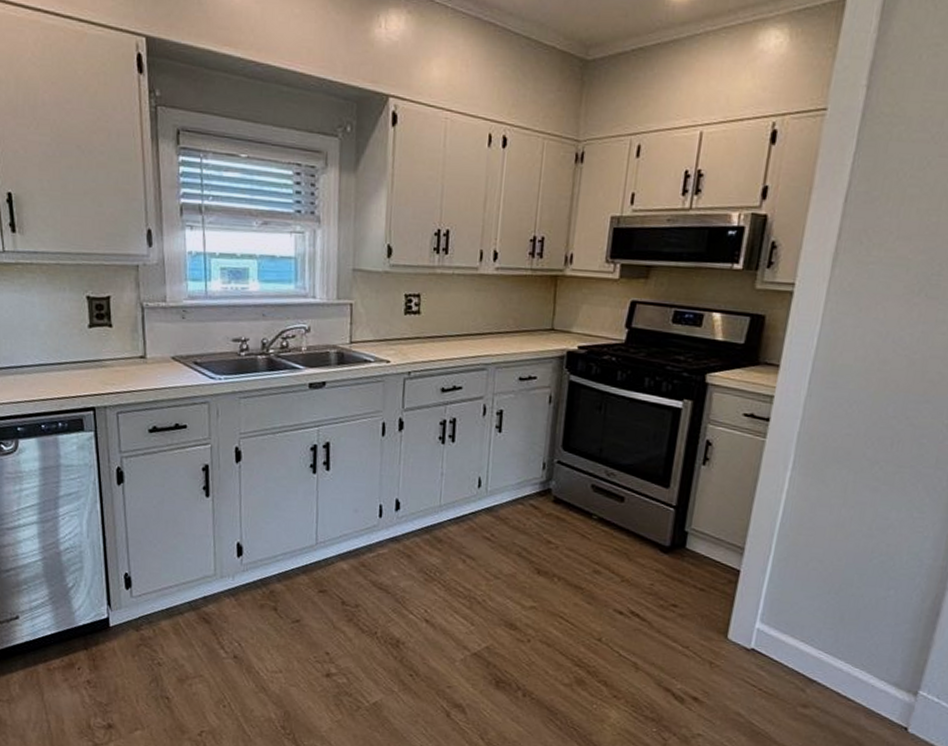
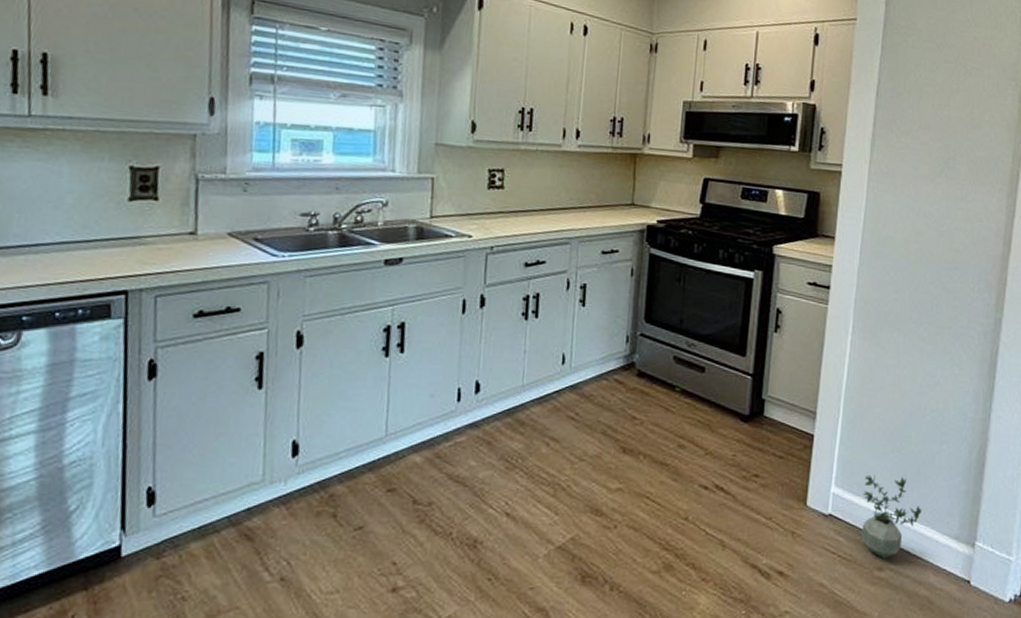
potted plant: none [786,614,858,697] -> present [861,474,922,558]

